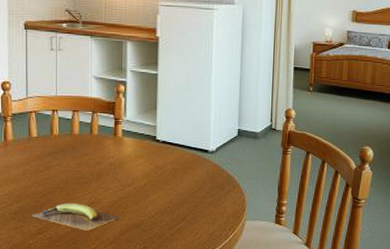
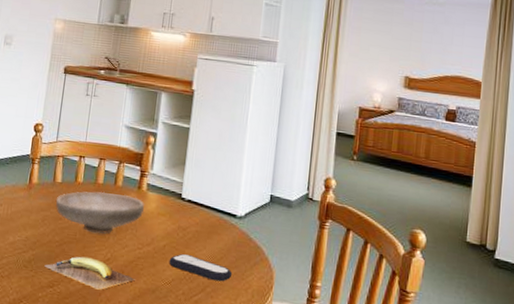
bowl: none [34,141,122,181] -> present [55,191,145,234]
remote control: none [150,189,209,210] -> present [169,253,233,282]

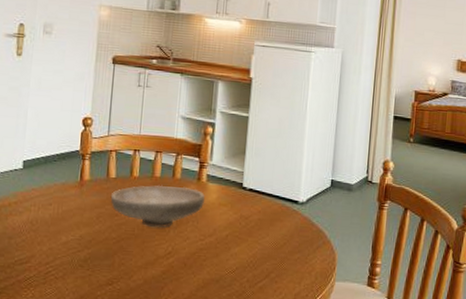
banana: present [44,256,135,290] -> none [102,251,198,284]
remote control: present [169,253,233,282] -> none [232,242,296,267]

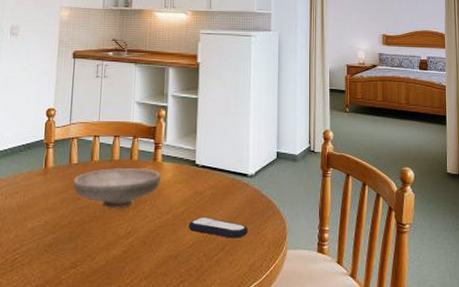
remote control: none [232,242,296,267] -> present [188,216,249,239]

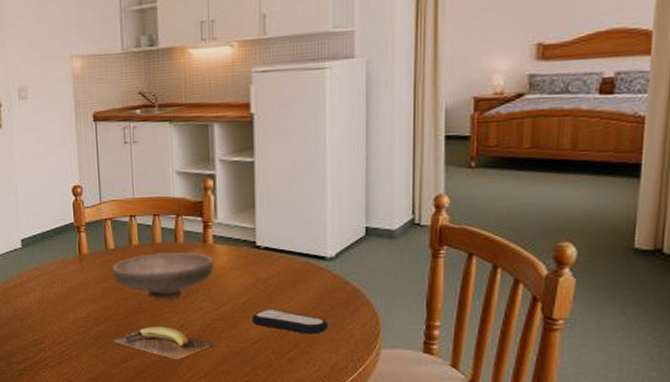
banana: none [66,233,157,263] -> present [113,326,216,359]

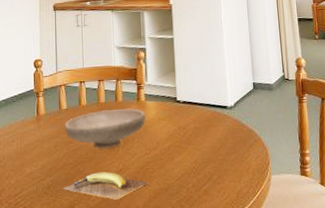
remote control: present [251,308,329,335] -> none [175,149,233,169]

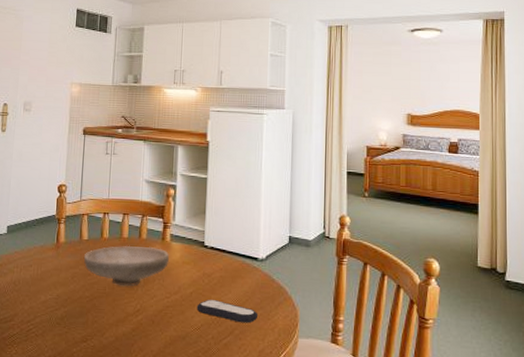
banana: present [63,171,148,200] -> none [77,309,165,341]
remote control: none [175,149,233,169] -> present [196,299,259,324]

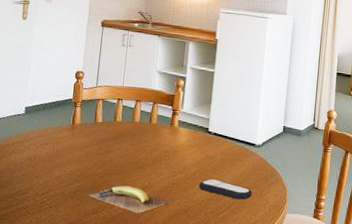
banana: none [77,309,165,341] -> present [89,185,170,213]
bowl: present [83,245,170,287] -> none [97,129,177,165]

